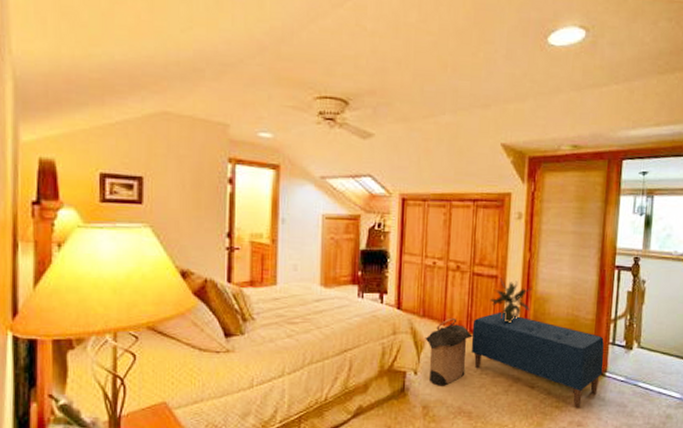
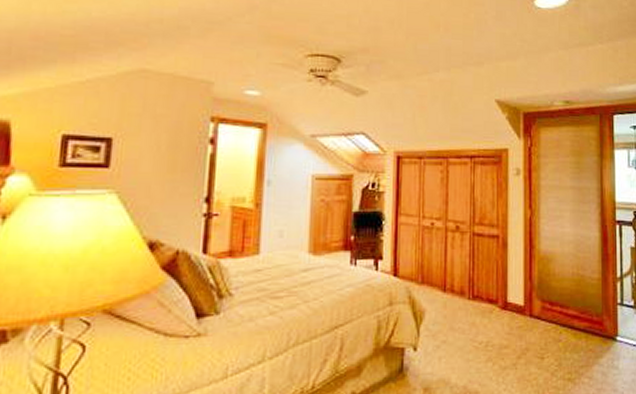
laundry hamper: present [425,317,473,386] -> none [424,283,476,363]
bench: present [471,311,605,409] -> none [474,274,614,380]
potted plant: present [490,277,532,324] -> none [492,237,535,287]

